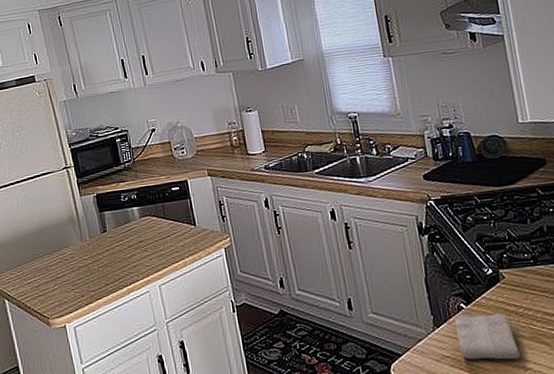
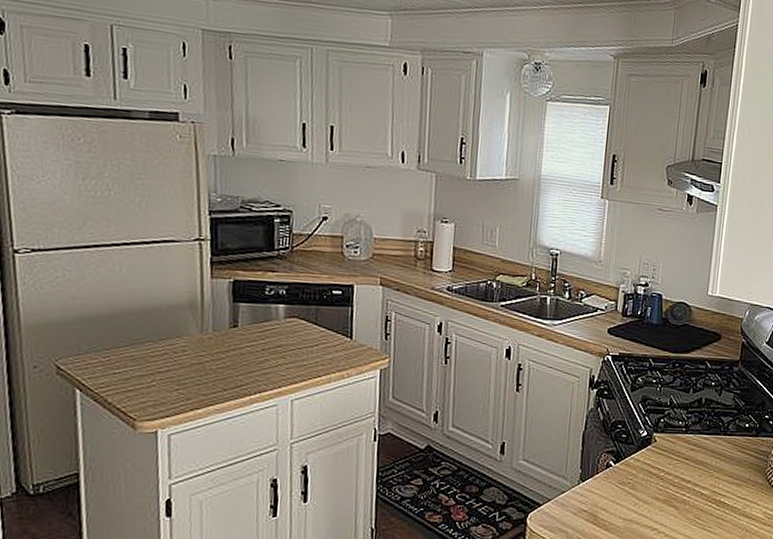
washcloth: present [454,313,520,360] -> none [597,472,651,519]

